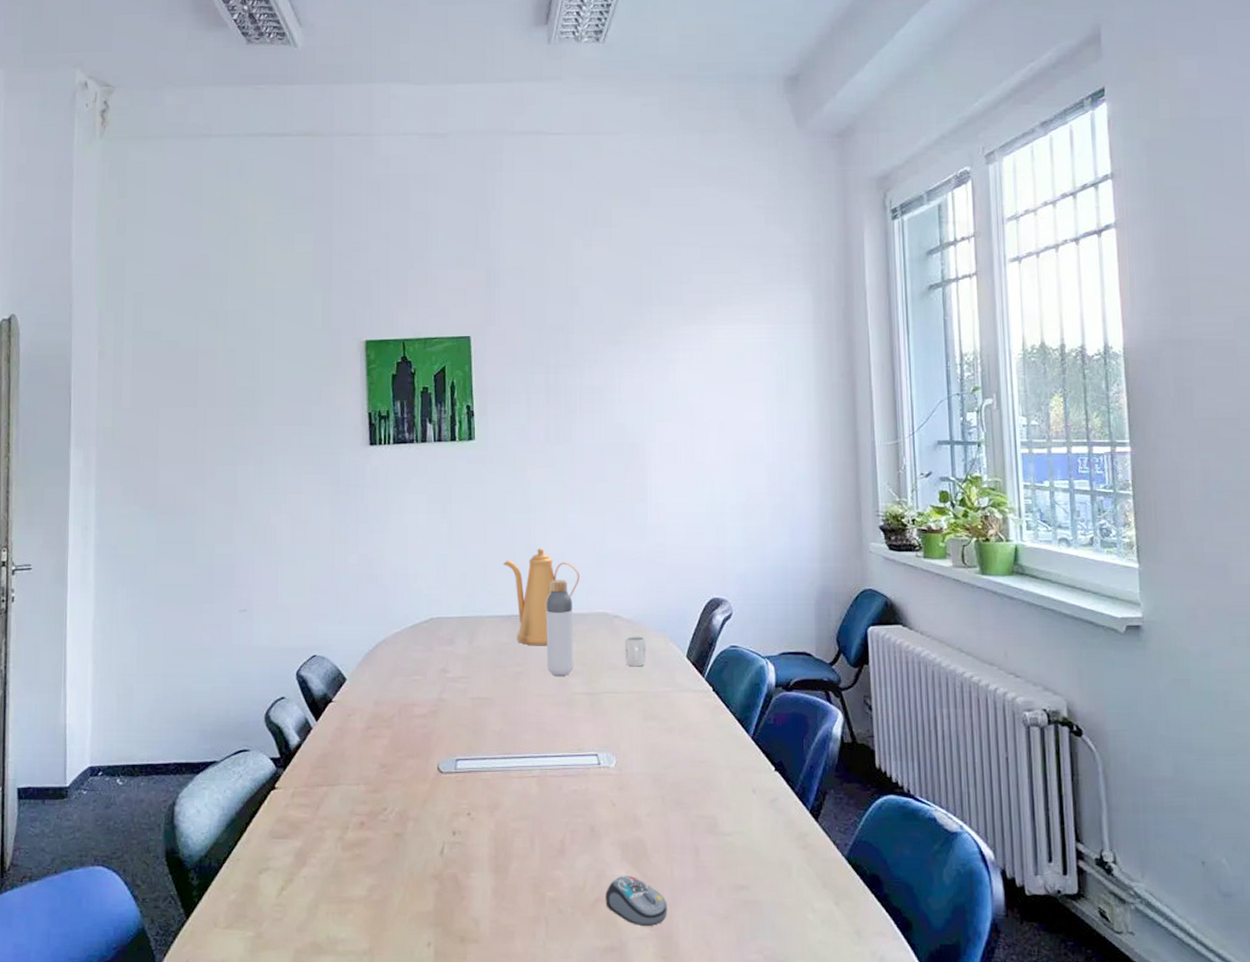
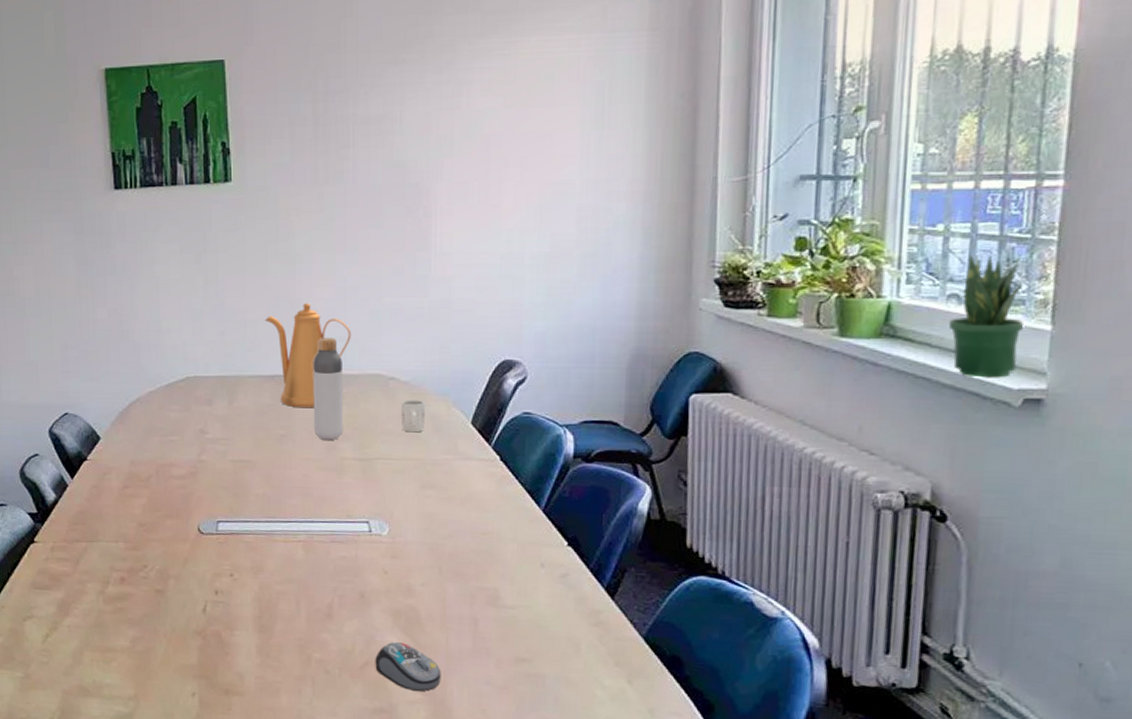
planter: none [1062,506,1117,608] -> present [948,254,1028,378]

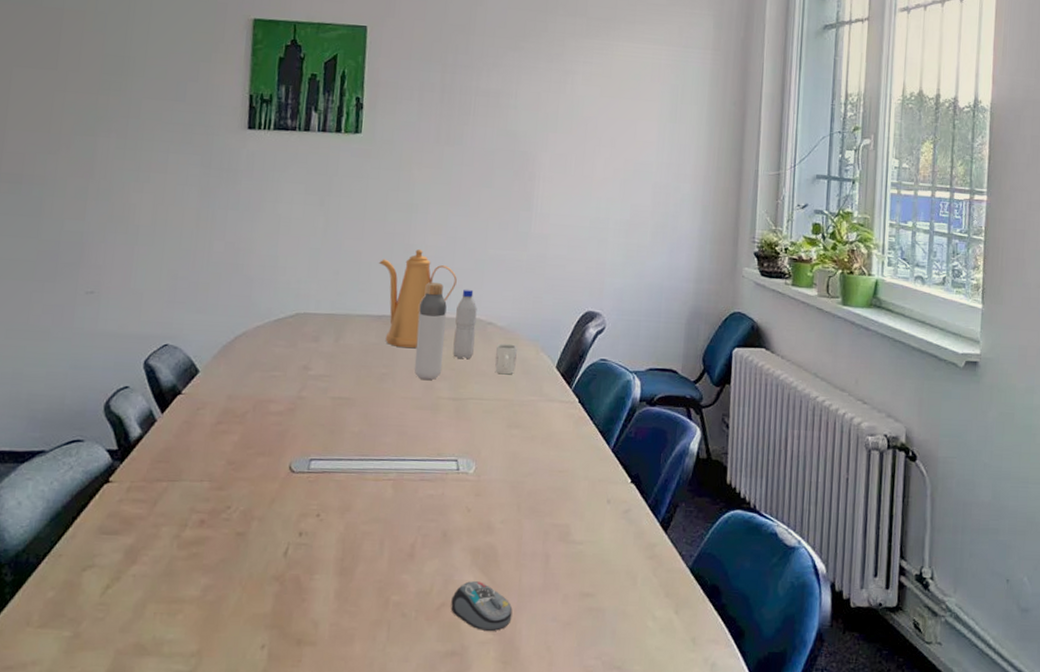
water bottle: none [354,342,376,418] -> present [453,289,477,360]
planter: present [948,254,1028,378] -> none [916,246,966,344]

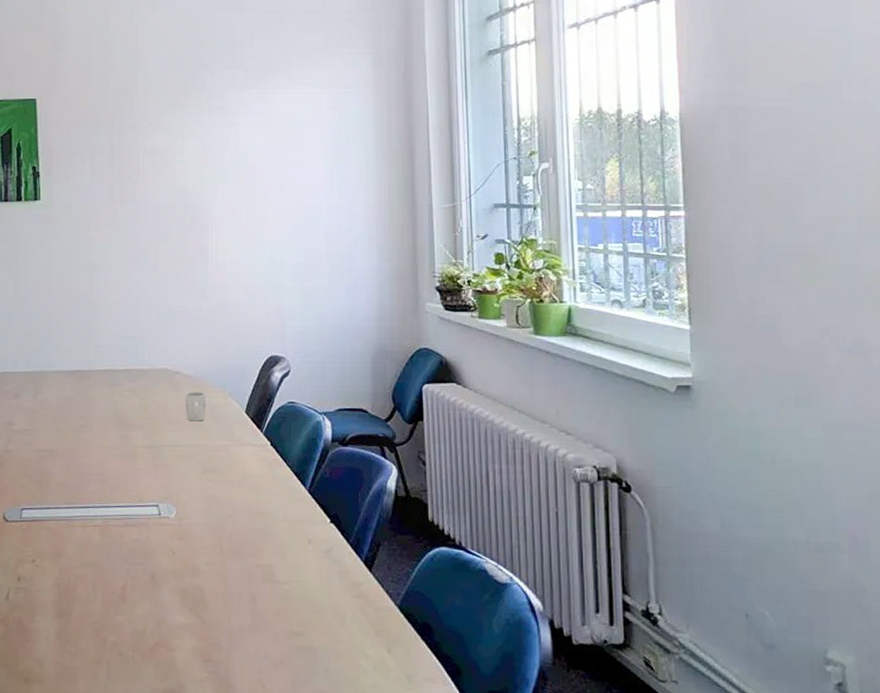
coffee pot: present [378,249,457,349] -> none [67,306,142,401]
bottle: present [414,282,447,381] -> none [109,337,136,430]
computer mouse: present [451,581,513,631] -> none [165,622,225,669]
water bottle: present [453,289,477,360] -> none [144,341,164,409]

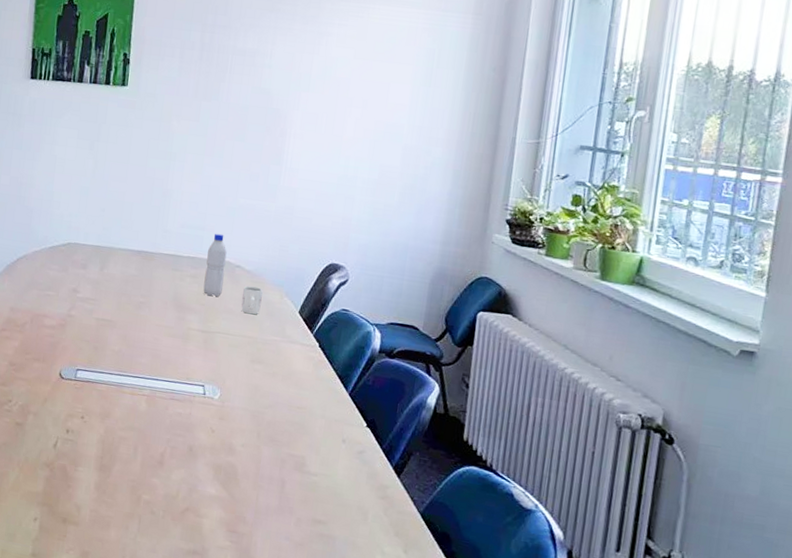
water bottle: none [144,341,164,409] -> present [203,233,227,297]

